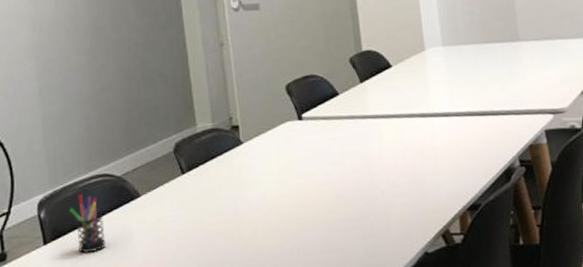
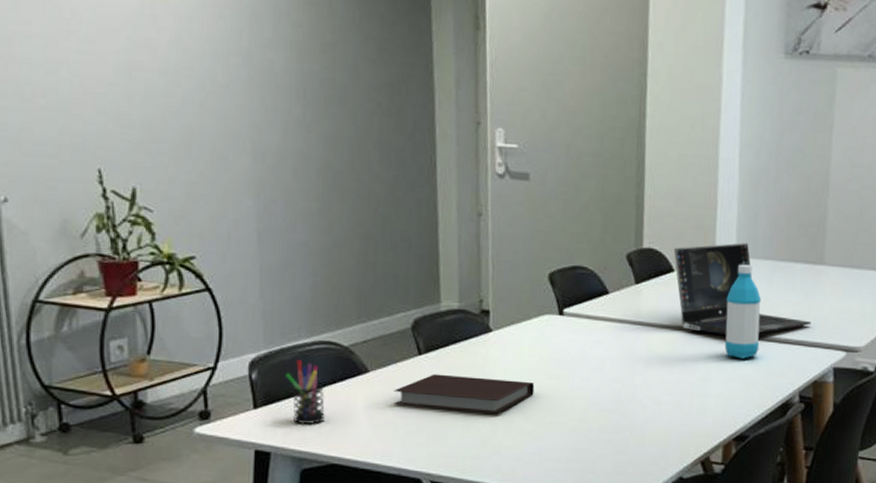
notebook: none [163,184,286,223] -> present [394,374,535,414]
laptop computer: none [388,33,518,116] -> present [673,243,812,335]
water bottle: none [440,51,477,135] -> present [725,264,762,359]

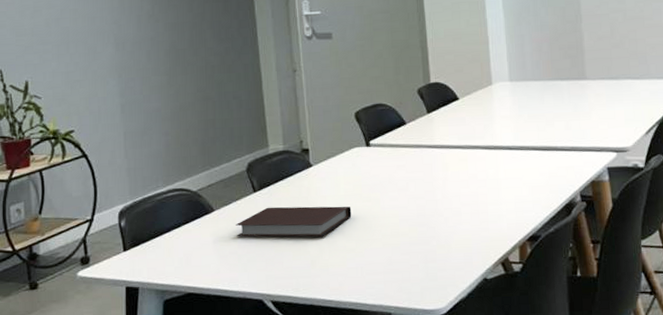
pen holder: present [286,360,325,424] -> none [148,206,181,260]
laptop computer: present [673,243,812,335] -> none [456,69,582,149]
water bottle: present [725,264,762,359] -> none [505,86,540,168]

